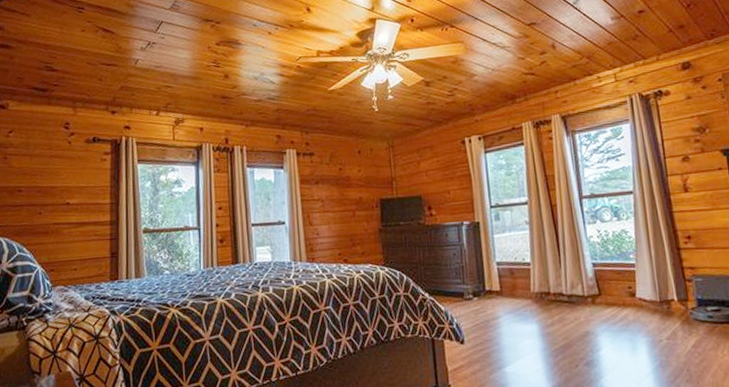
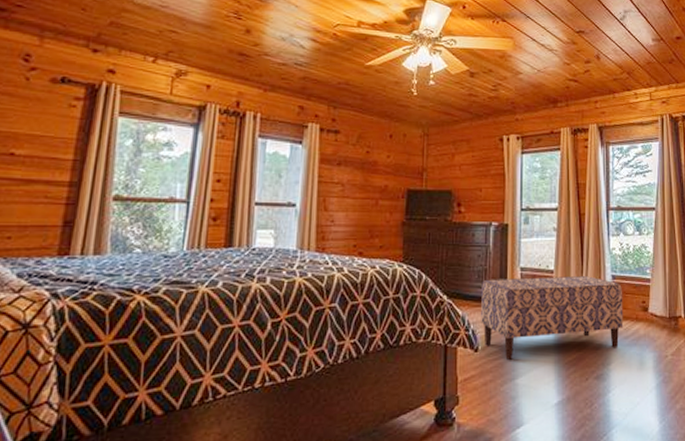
bench: none [460,266,610,350] -> present [481,276,624,360]

